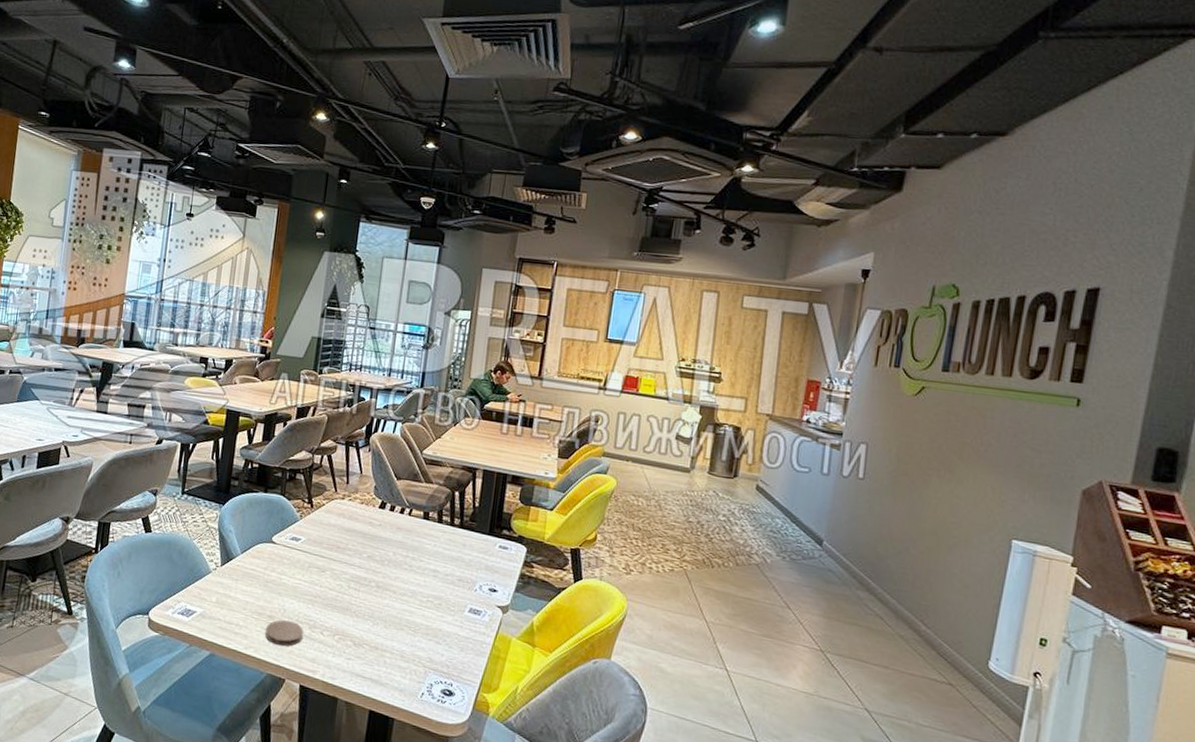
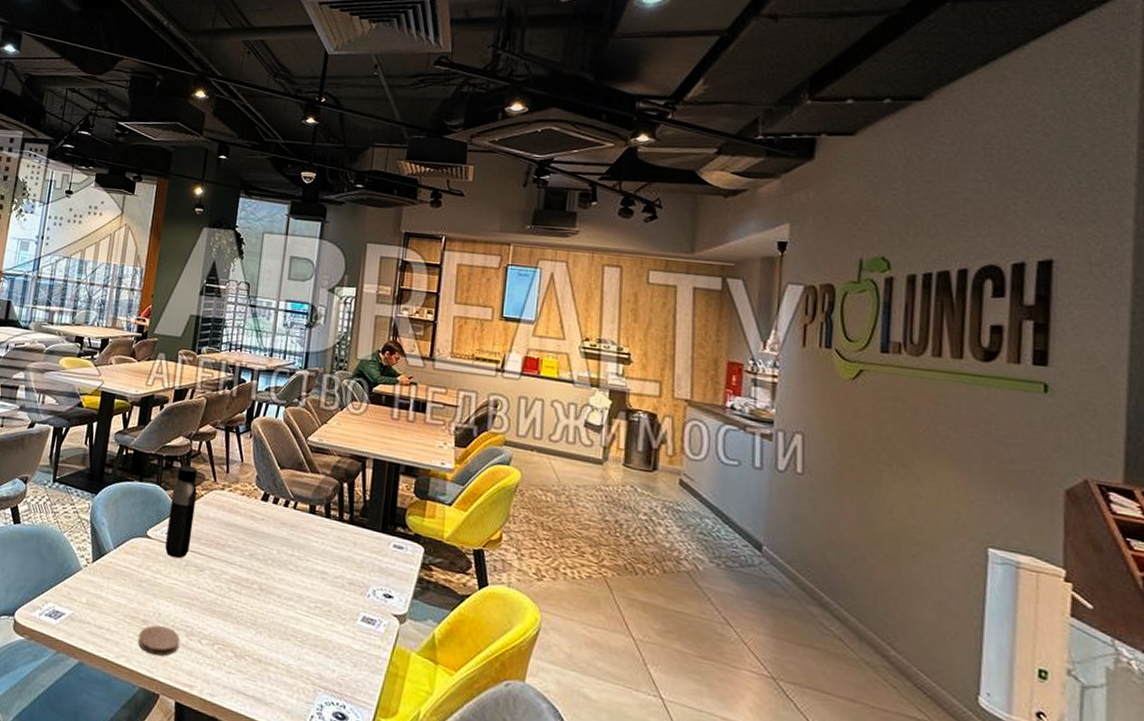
water bottle: none [289,477,320,561] -> present [165,465,198,559]

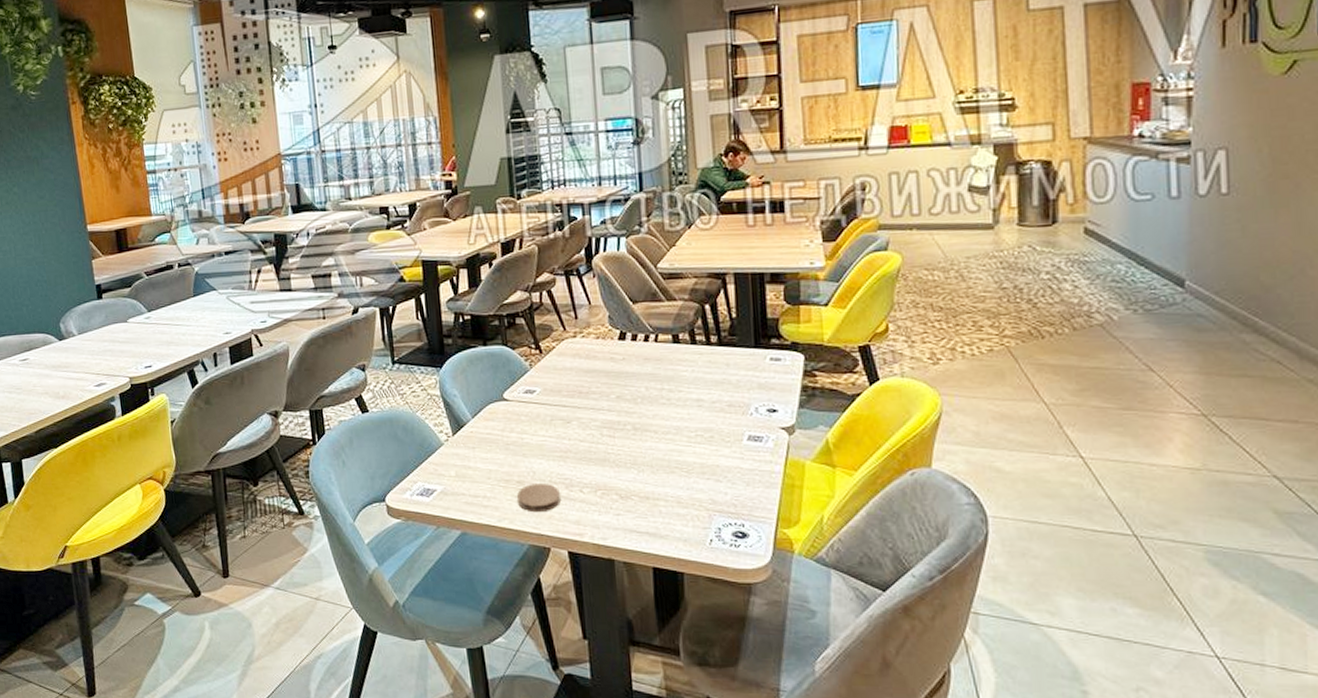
water bottle: present [165,465,198,559] -> none [520,319,552,415]

